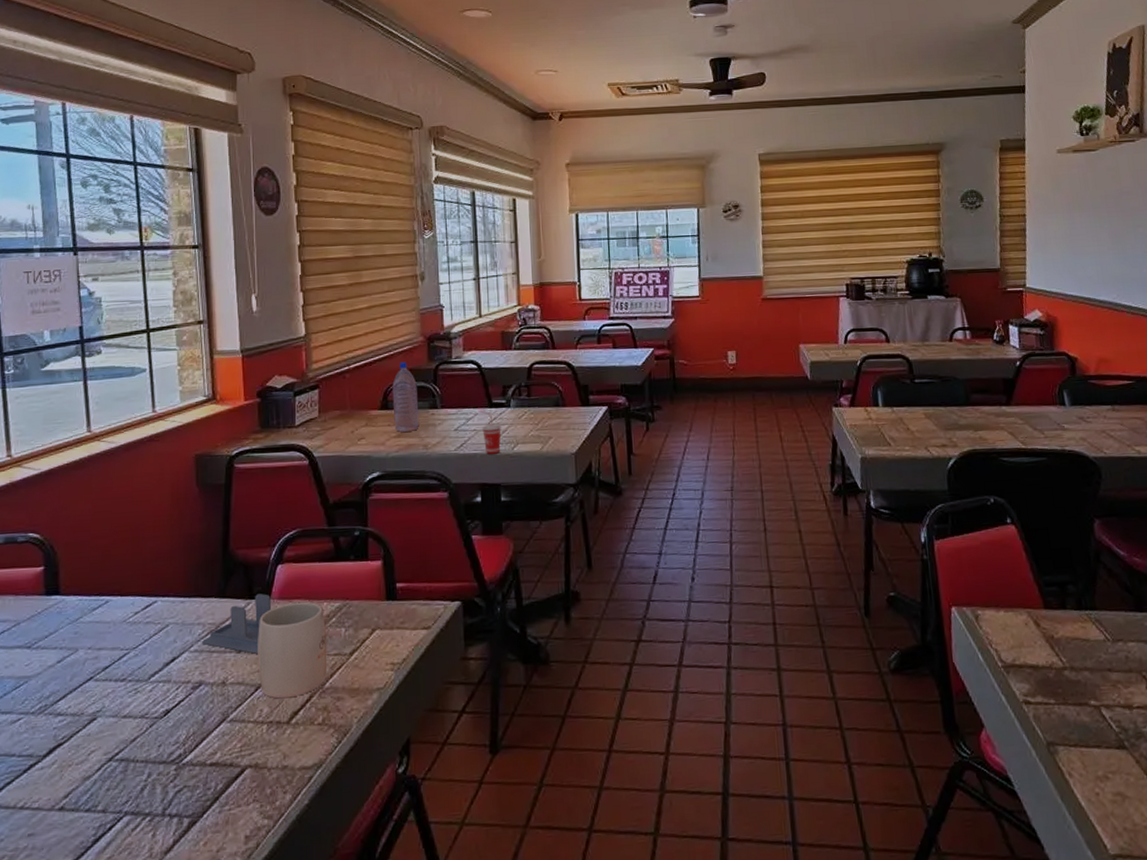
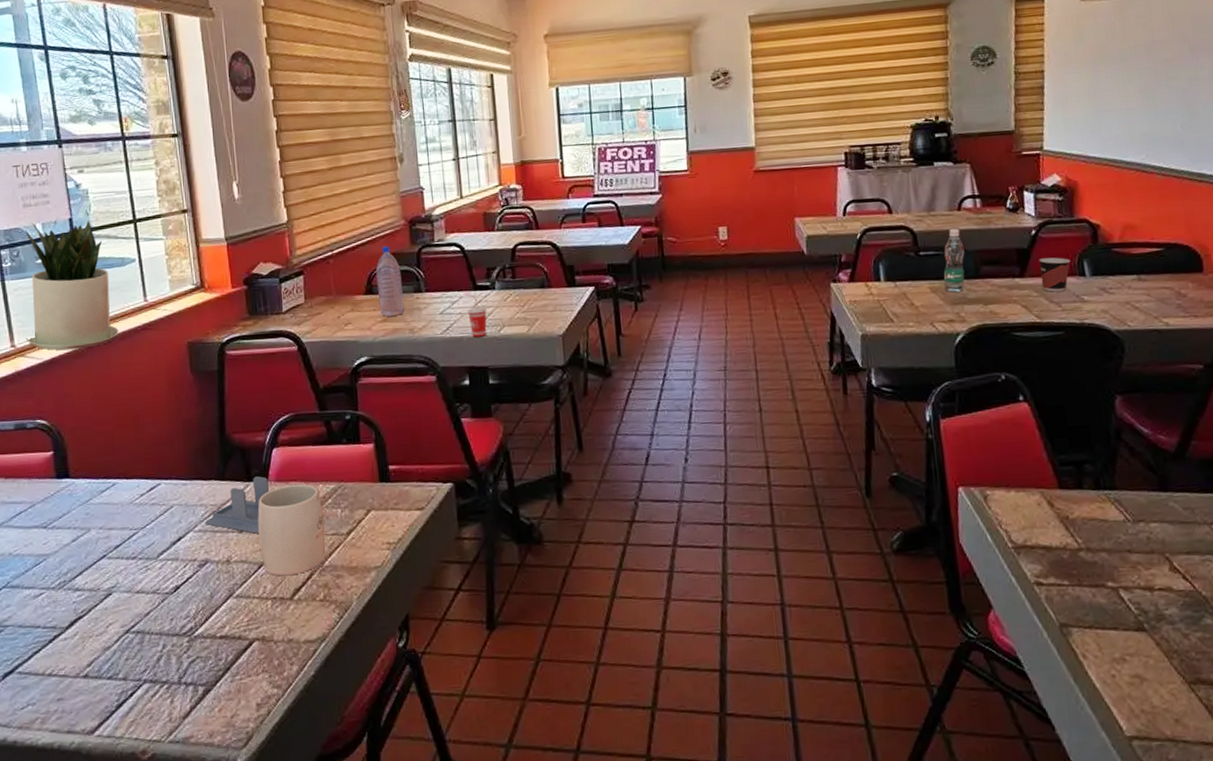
planter: none [23,328,124,461] -> present [25,220,119,351]
bottle: none [937,358,957,419] -> present [943,229,965,292]
cup: none [1023,387,1052,420] -> present [1039,257,1071,292]

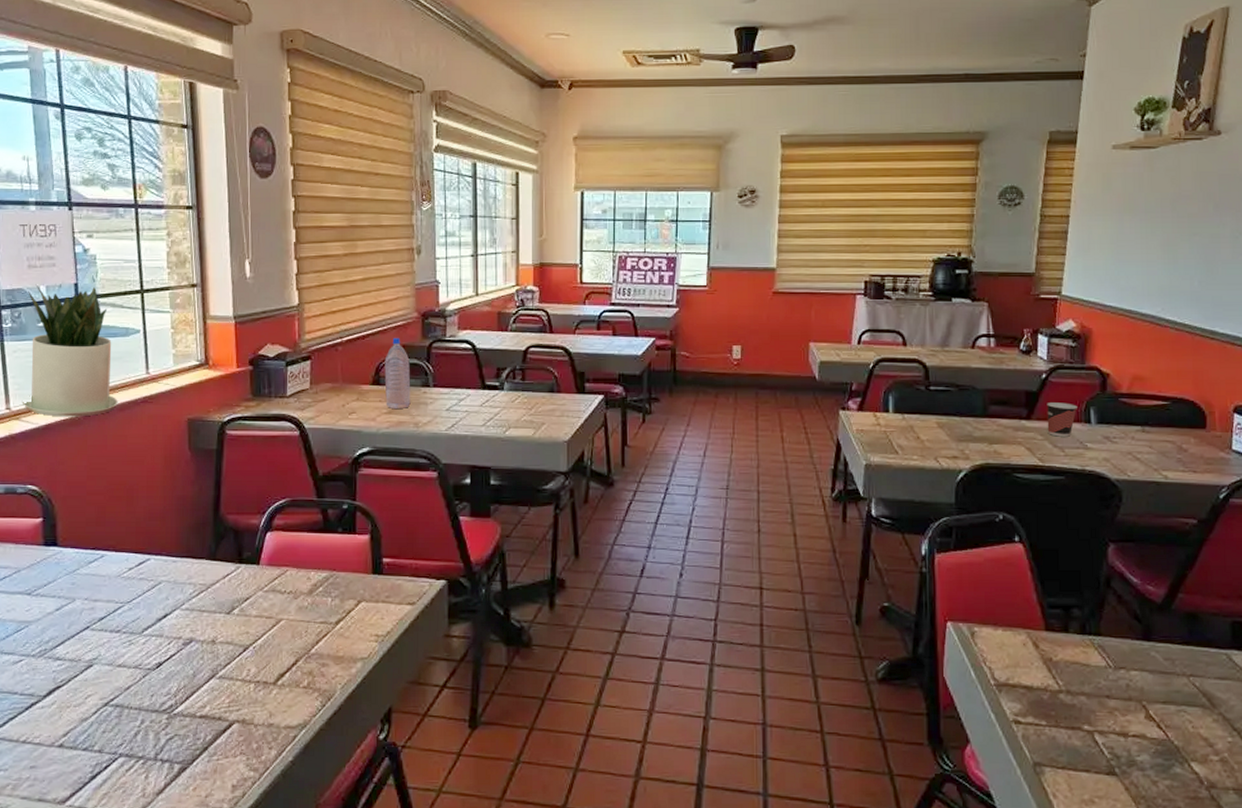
napkin holder: present [204,476,270,534] -> none [192,559,261,616]
mug: present [257,483,326,576] -> none [246,569,314,661]
beverage cup: present [463,293,487,337] -> none [471,392,494,436]
bottle: present [943,229,965,292] -> none [951,366,975,429]

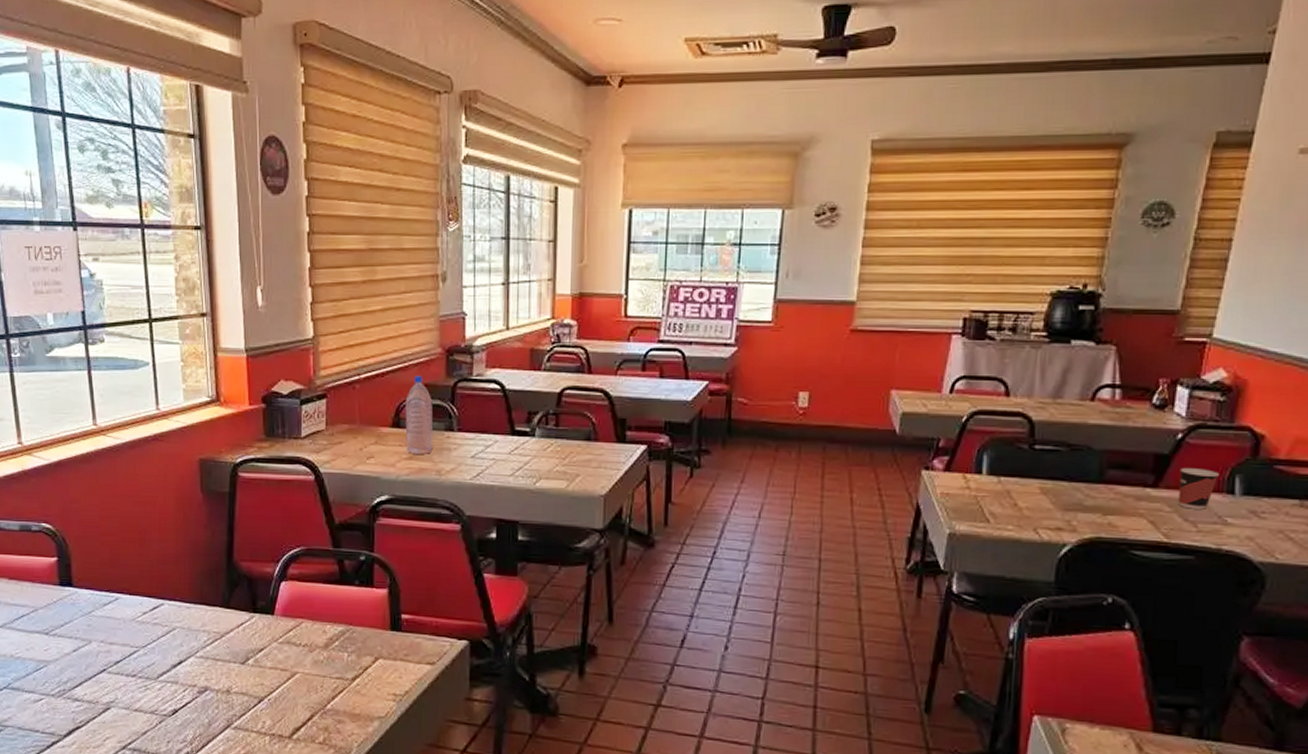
planter: present [21,284,118,417] -> none [33,311,129,454]

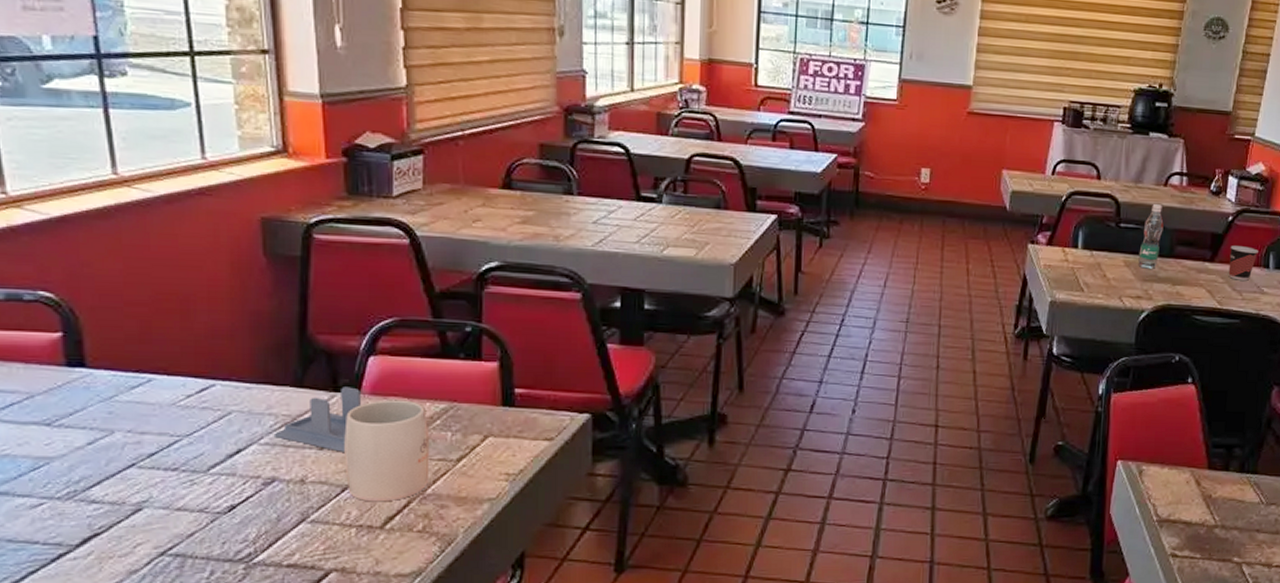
napkin holder: none [206,608,275,667] -> present [273,387,362,452]
mug: none [261,621,330,714] -> present [344,399,430,502]
water bottle: present [405,375,434,454] -> none [517,134,550,219]
bottle: none [1058,422,1091,496] -> present [1138,204,1164,269]

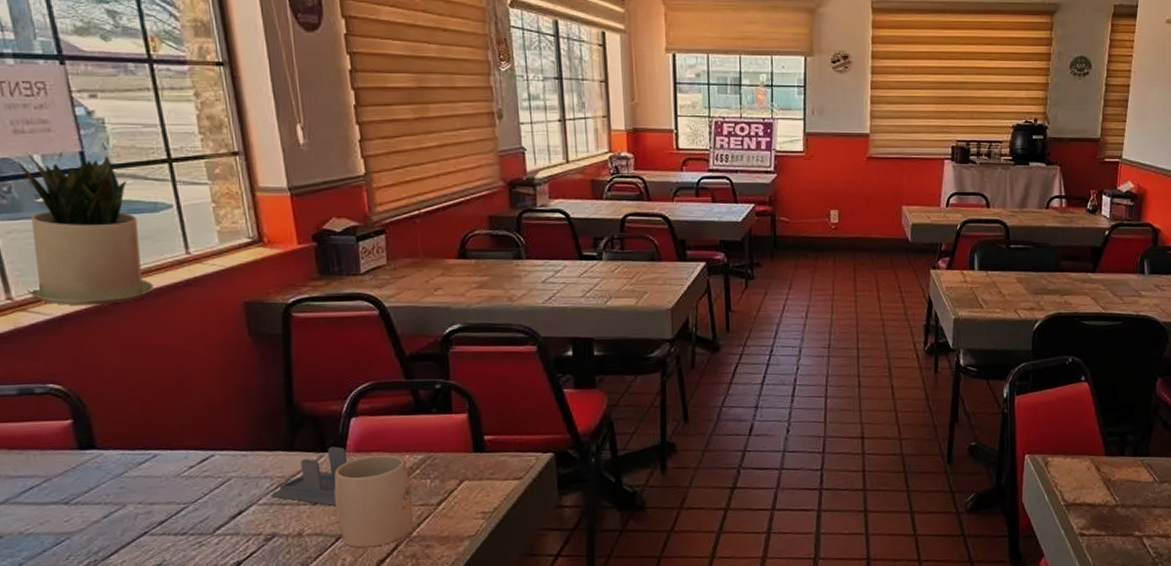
planter: none [23,32,164,208] -> present [17,153,154,306]
bottle: present [1138,204,1164,269] -> none [1029,225,1049,283]
cup: present [1228,246,1258,281] -> none [1109,256,1134,287]

